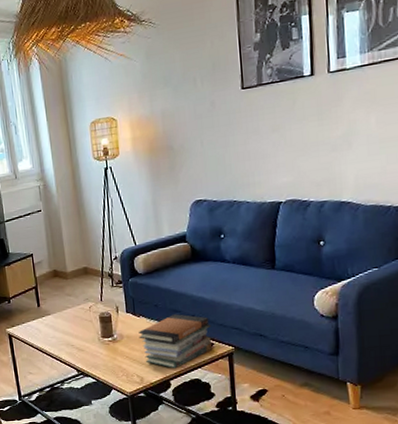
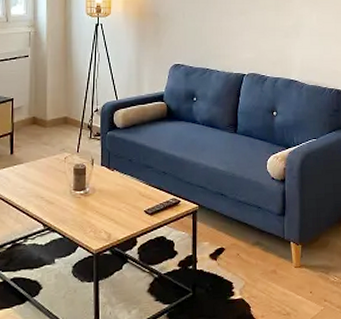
book stack: present [138,314,213,369] -> none [111,170,179,226]

